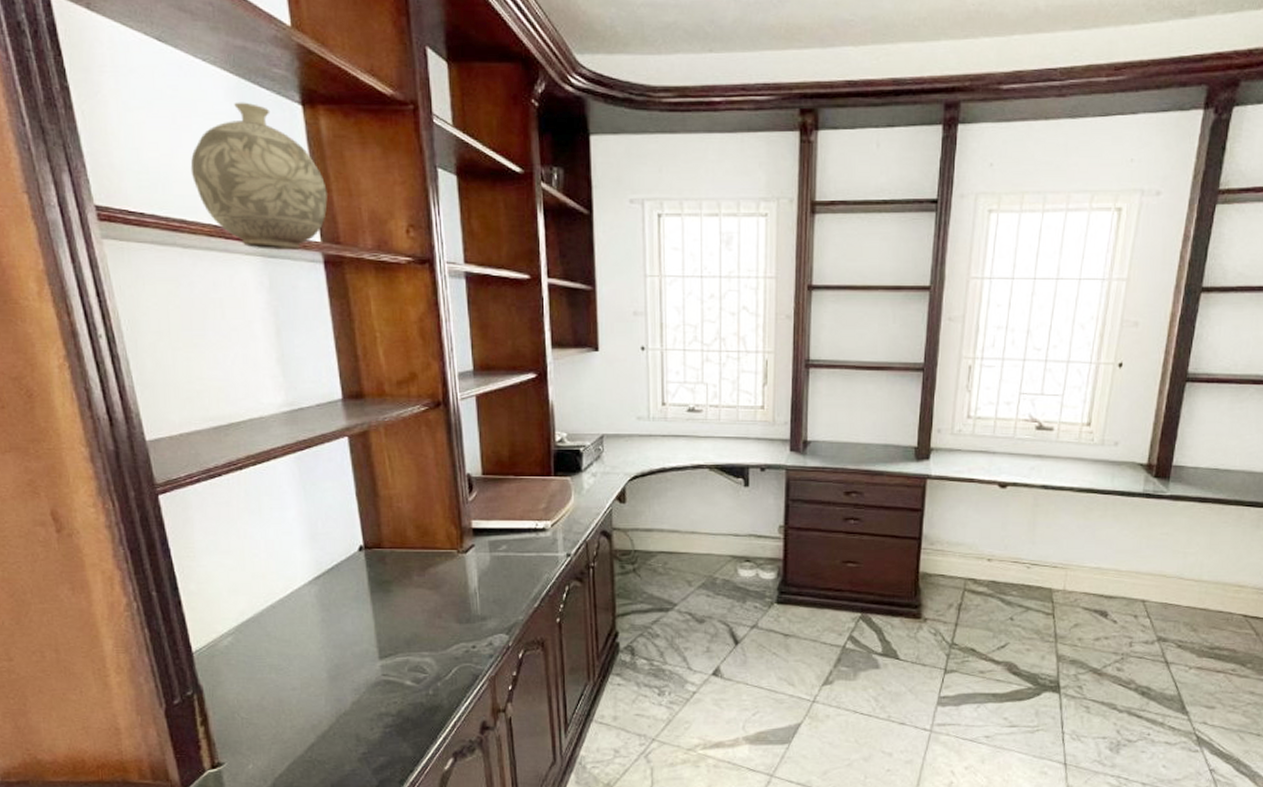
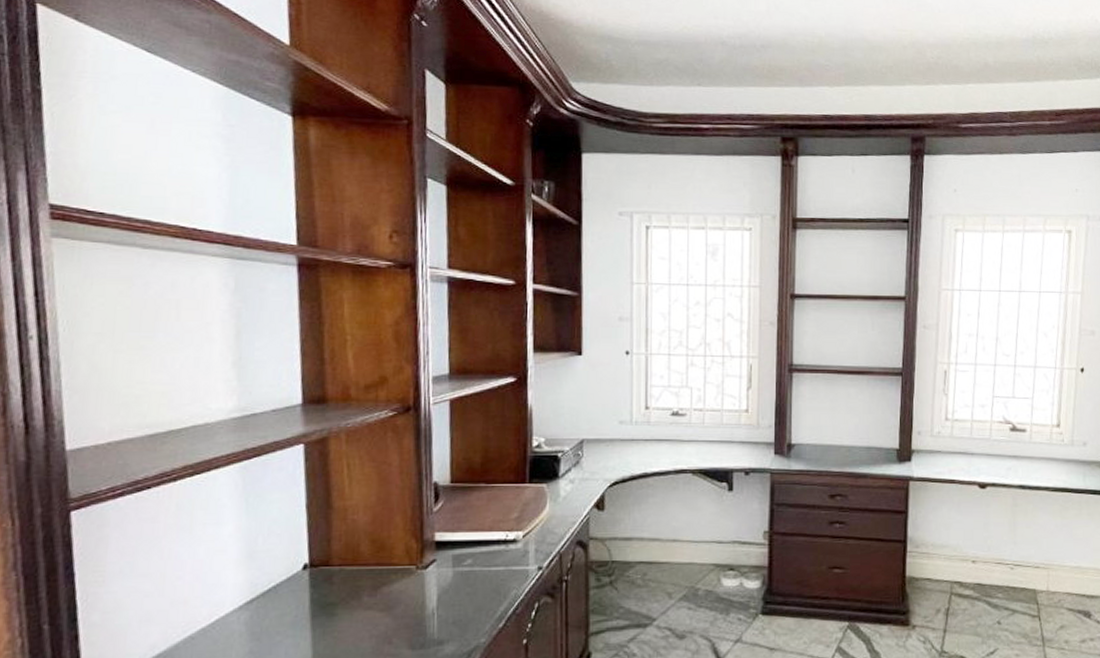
decorative vase: present [190,102,327,250] -> none [163,110,309,252]

